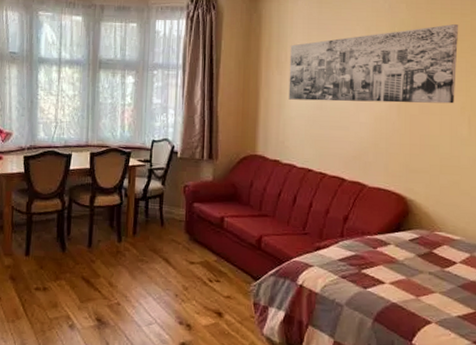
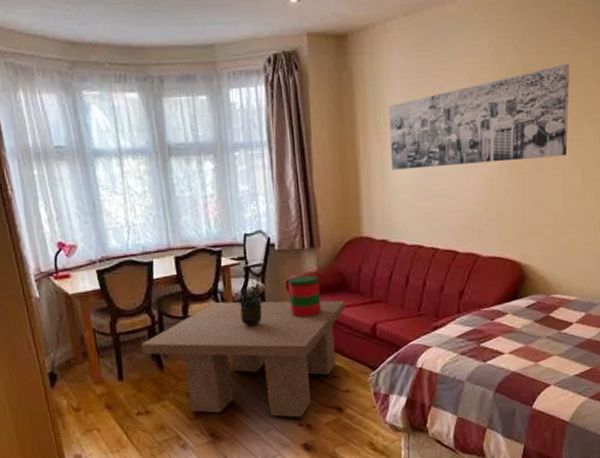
coffee table: none [49,197,235,316] -> present [141,300,345,418]
potted plant: none [137,174,161,223] -> present [235,271,263,327]
decorative container: none [184,183,213,222] -> present [288,275,321,318]

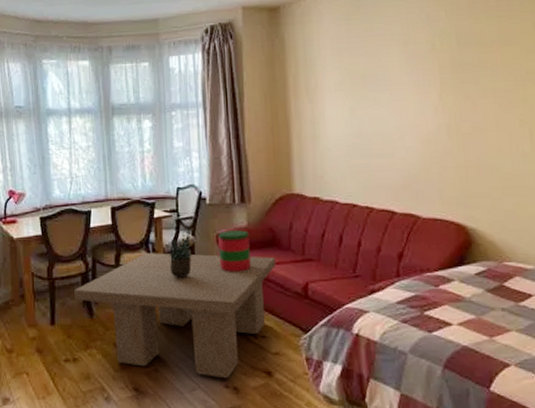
wall art: present [388,64,570,170] -> none [319,28,512,129]

